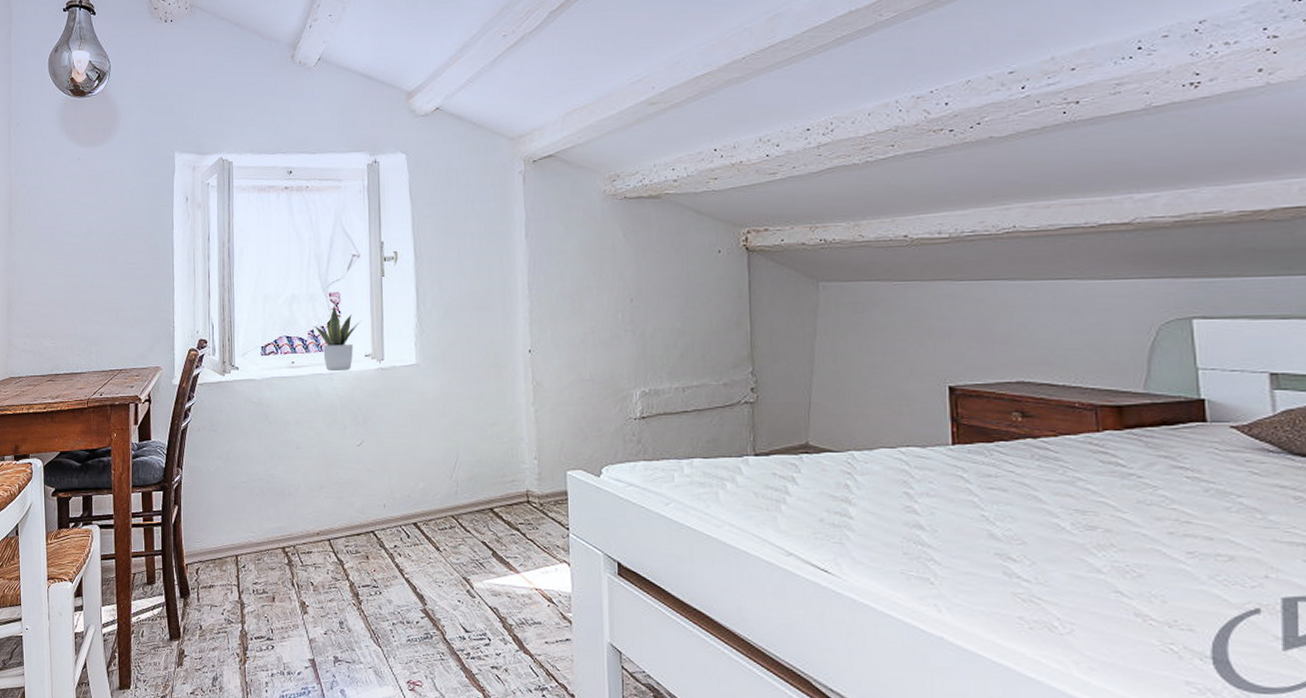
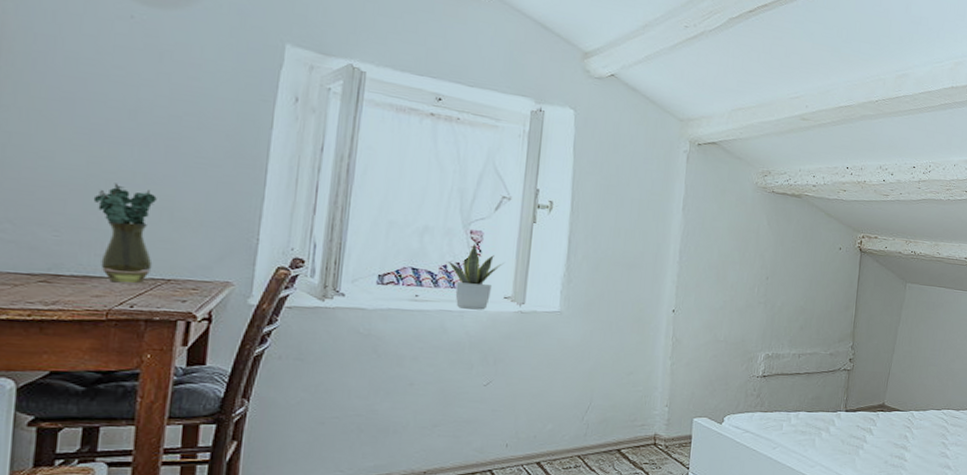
vase: none [71,295,110,376] -> present [93,182,157,284]

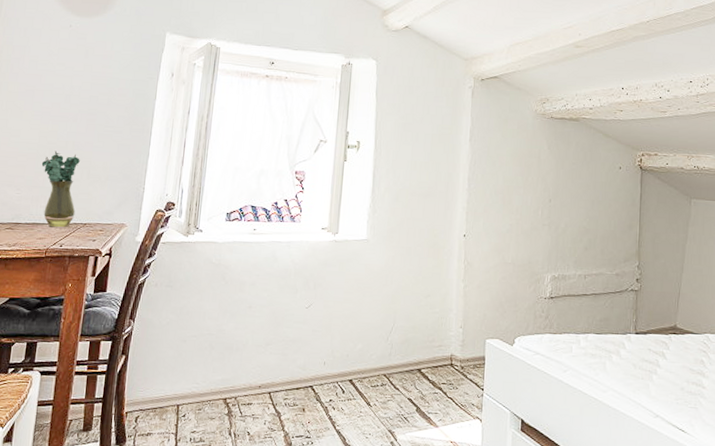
potted plant: present [449,242,504,310] -> none [279,181,322,240]

